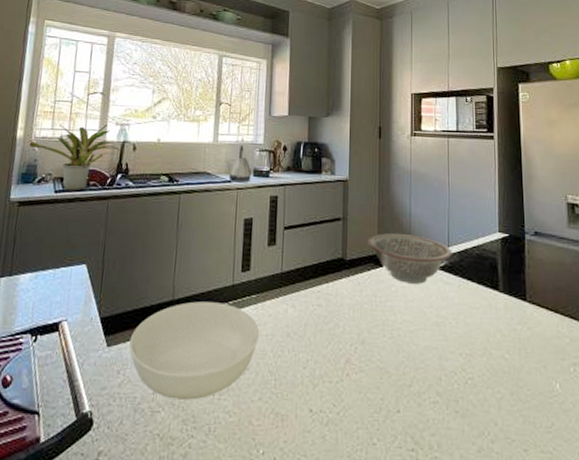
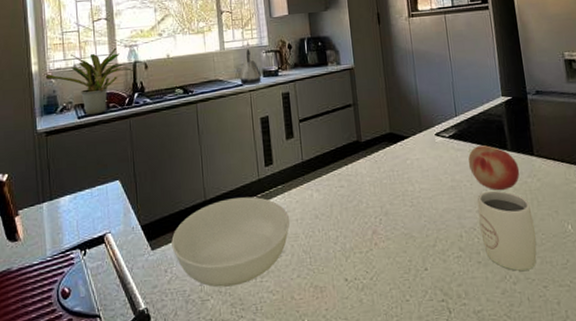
decorative bowl: present [367,233,452,284] -> none [379,110,461,155]
fruit: none [456,282,510,335] -> present [468,145,520,191]
mug: none [461,332,520,428] -> present [477,190,537,271]

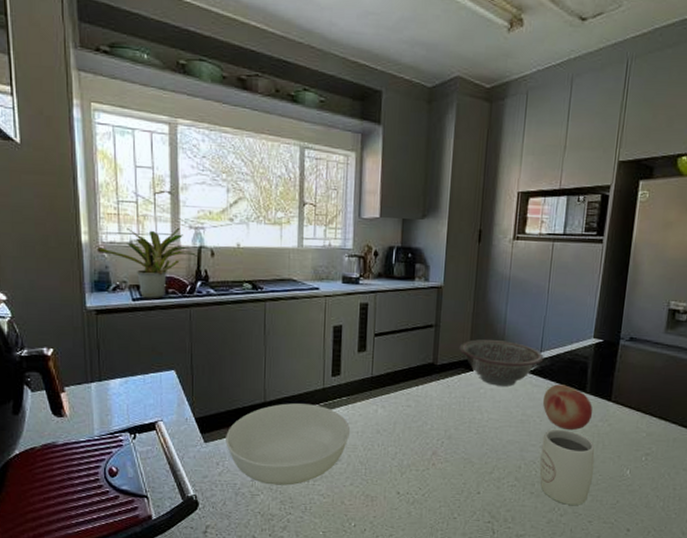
kettle: present [239,48,262,85] -> none [316,249,340,290]
decorative bowl: none [379,110,461,155] -> present [459,339,544,386]

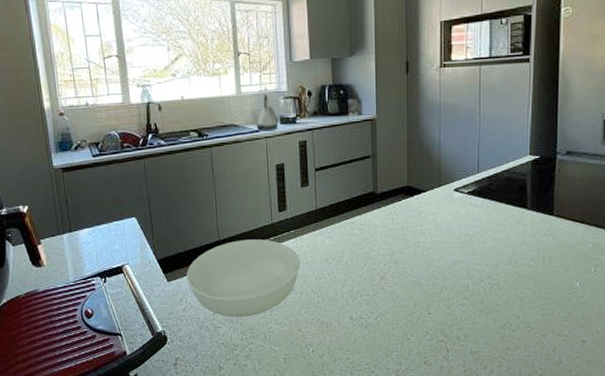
potted plant: present [98,227,197,300] -> none [59,88,146,155]
kettle: none [316,249,340,290] -> present [256,93,278,132]
decorative bowl: present [459,339,544,386] -> none [397,164,482,209]
mug: present [539,429,595,505] -> none [488,246,542,320]
fruit: present [542,384,593,431] -> none [484,203,536,247]

